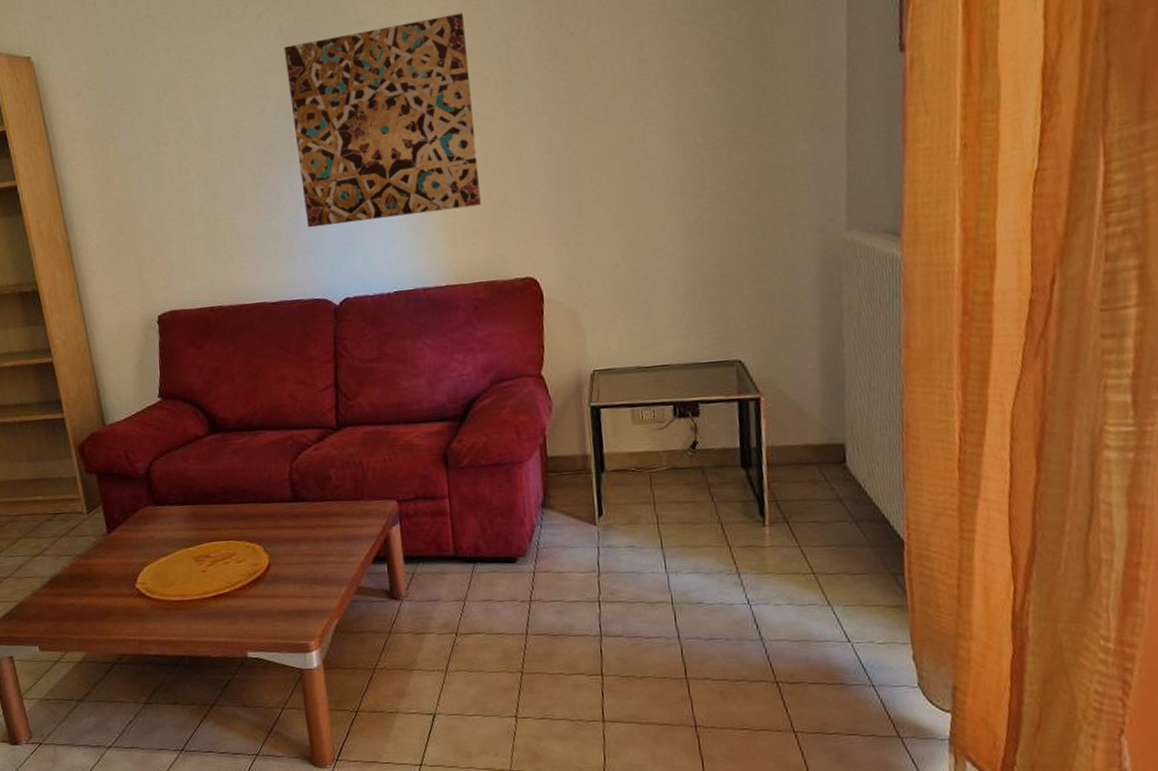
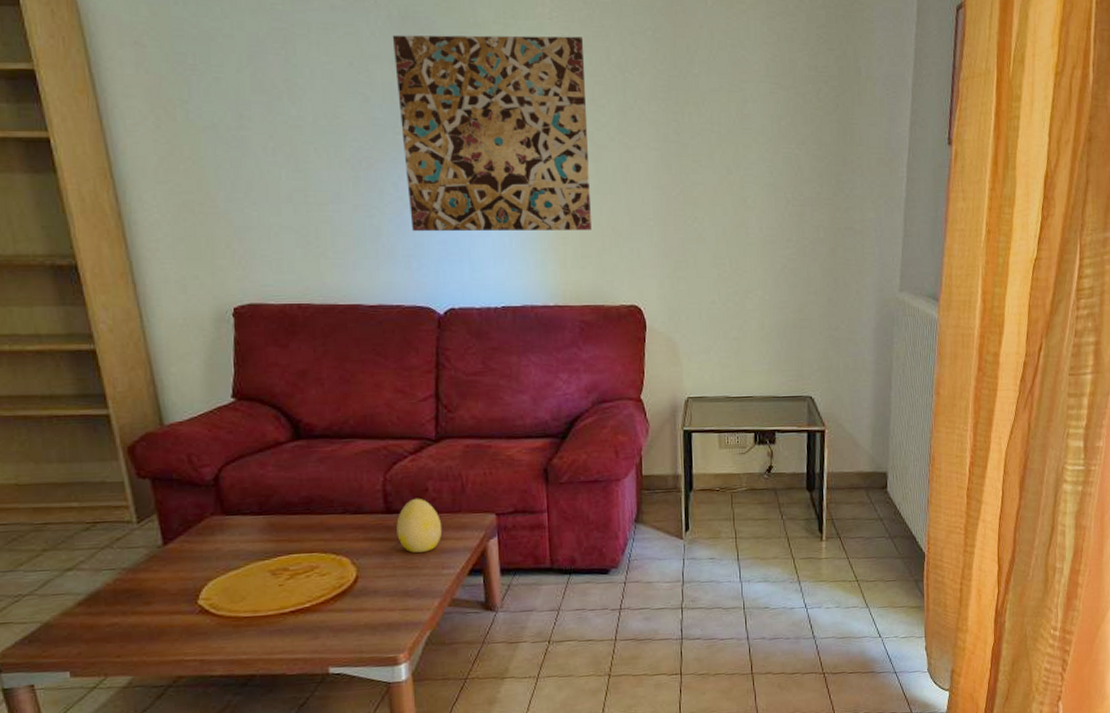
decorative egg: none [303,486,346,540] -> present [396,498,443,553]

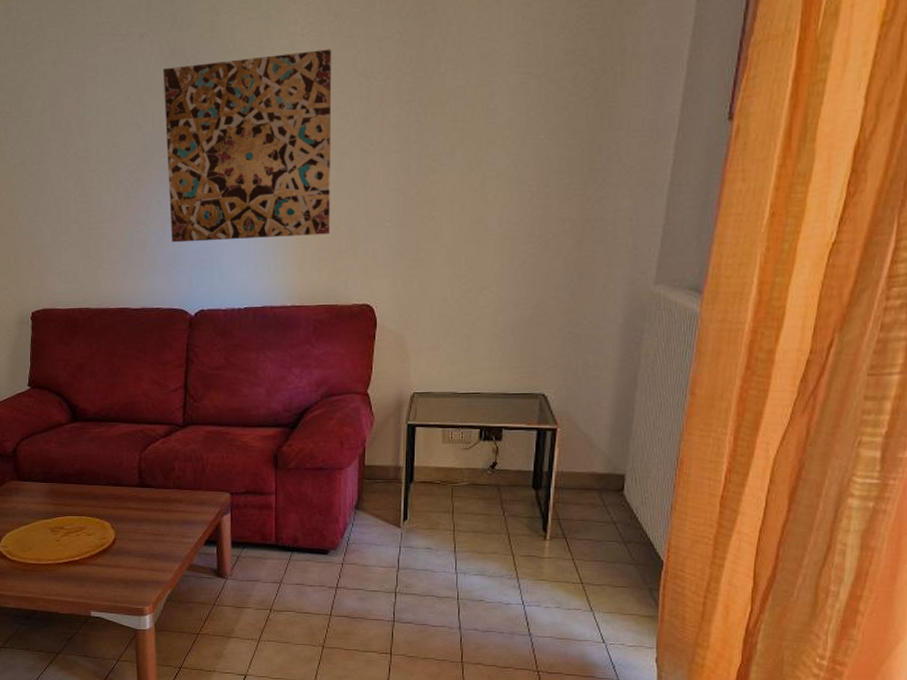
decorative egg: present [396,498,443,553] -> none [148,475,185,522]

